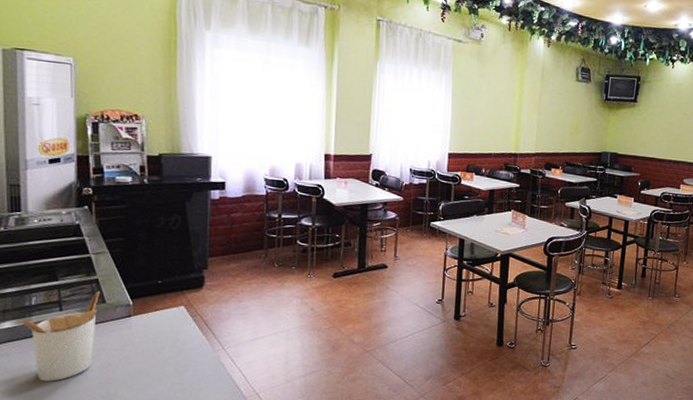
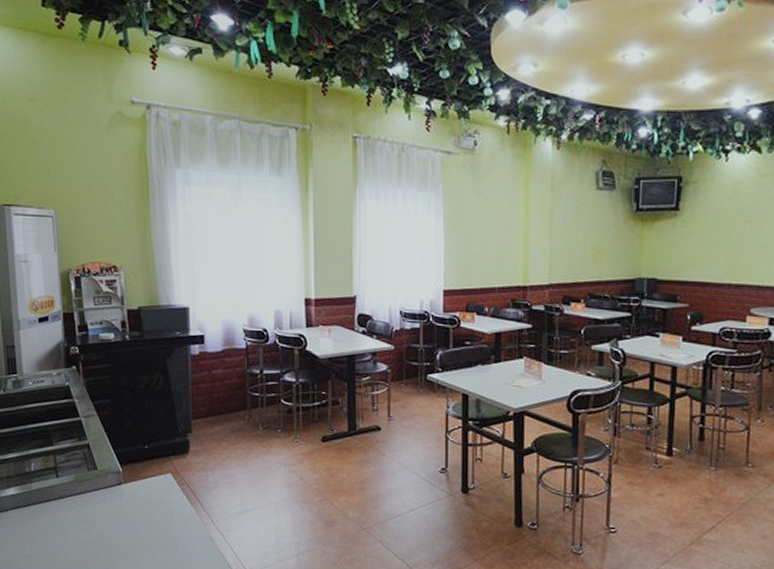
utensil holder: present [19,291,99,381] -> none [21,457,91,552]

